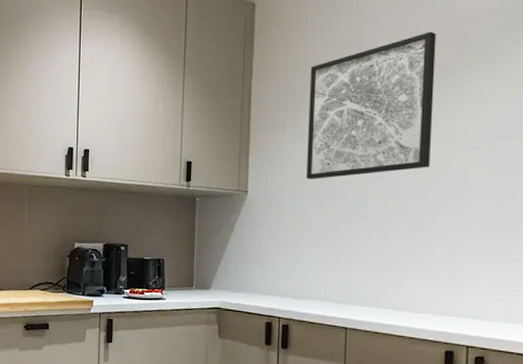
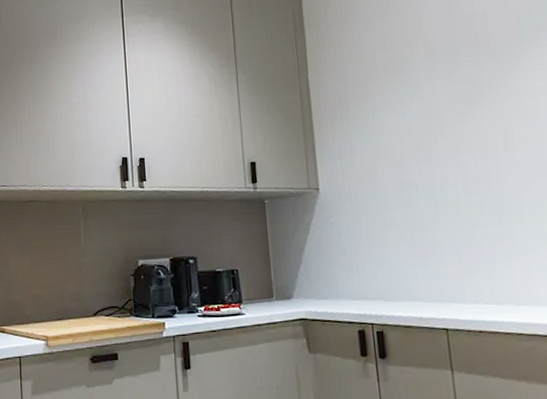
wall art: present [306,31,436,179] -> none [367,11,507,171]

